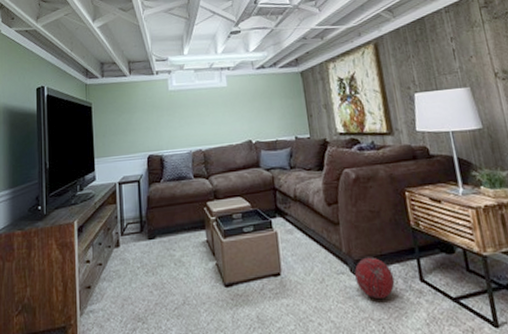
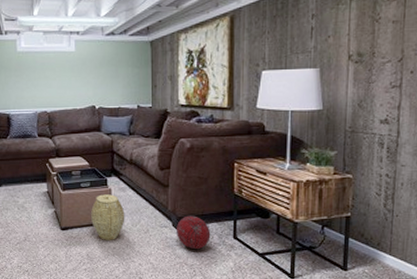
woven basket: none [257,238,297,296] -> present [91,194,125,240]

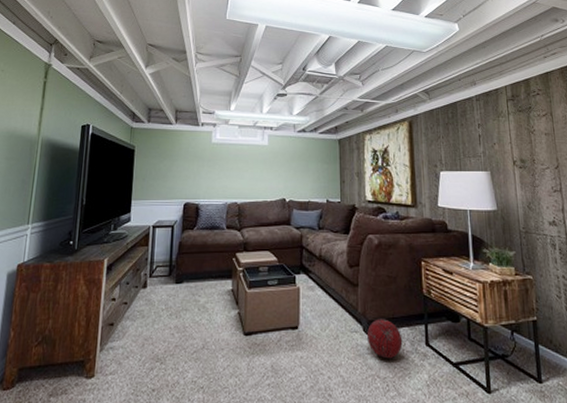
woven basket: present [91,194,125,240] -> none [278,294,314,348]

